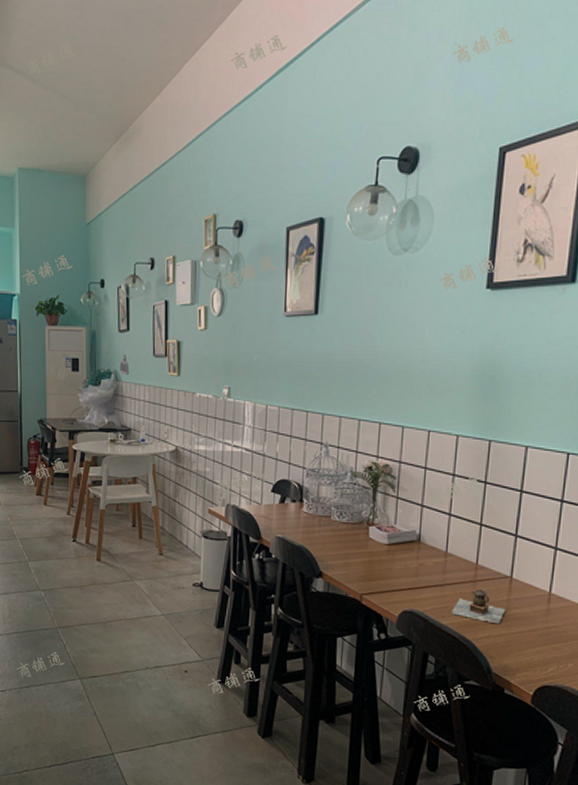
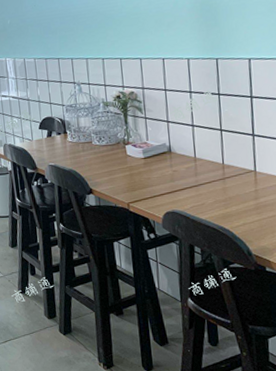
teapot: present [451,588,506,625] -> none [207,184,255,213]

